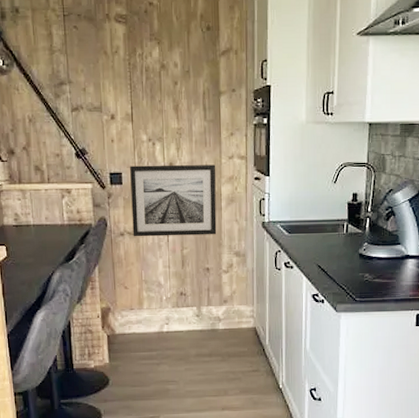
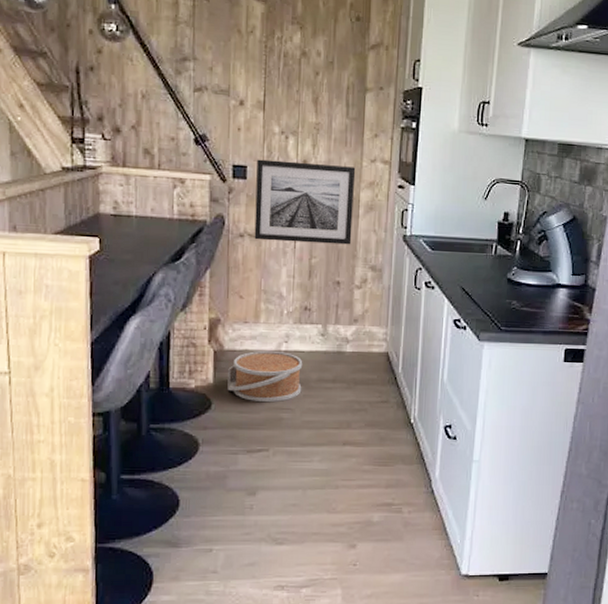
basket: none [120,332,183,377] -> present [227,350,303,403]

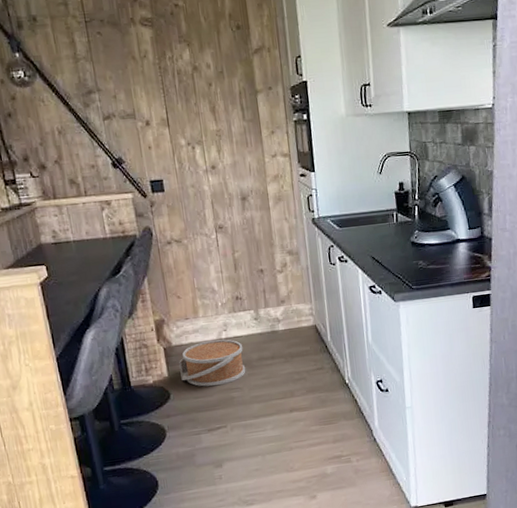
wall art: present [254,159,356,245] -> none [171,164,267,245]

